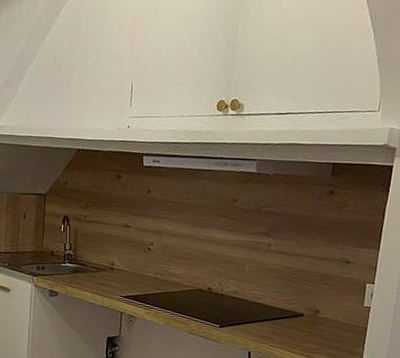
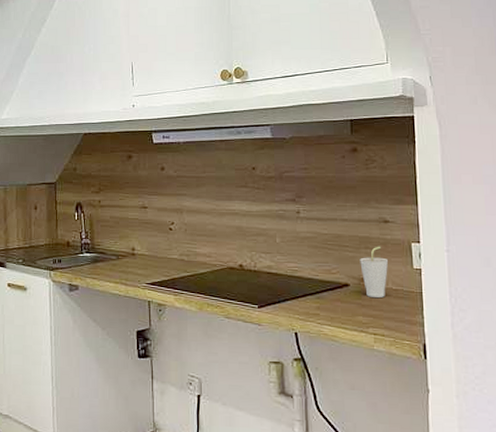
cup: none [317,283,342,329] -> present [360,246,388,297]

